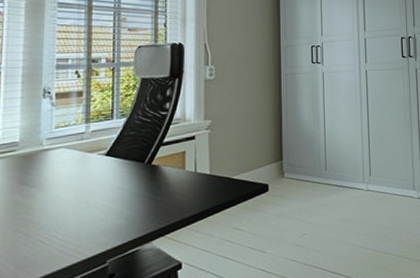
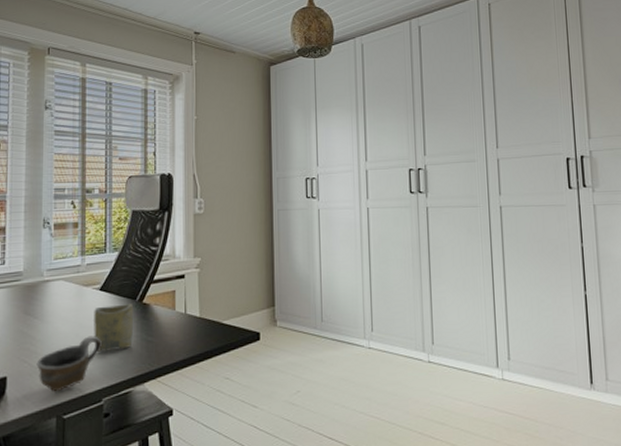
cup: none [33,200,107,260] -> present [36,336,102,392]
cup: none [98,166,142,215] -> present [94,304,134,352]

